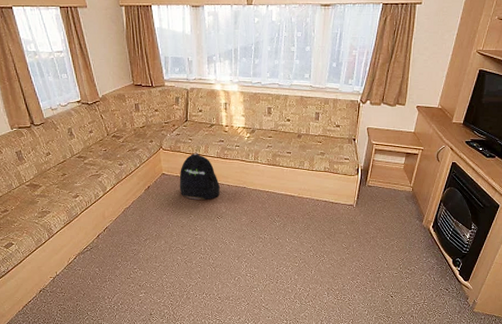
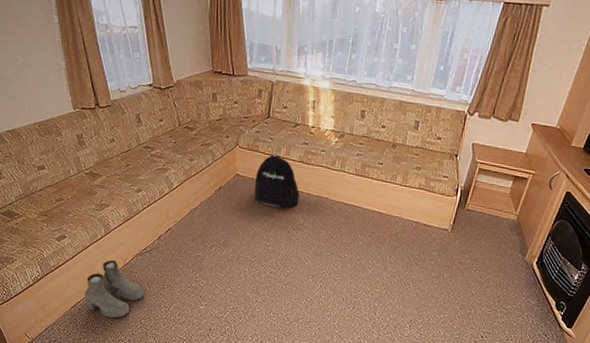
boots: none [33,260,89,313] -> present [83,260,145,319]

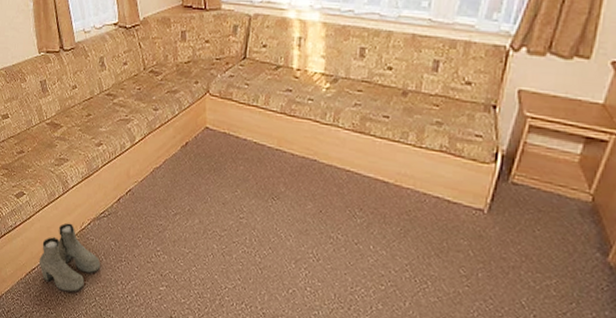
backpack: present [254,154,299,208] -> none [225,103,280,171]

